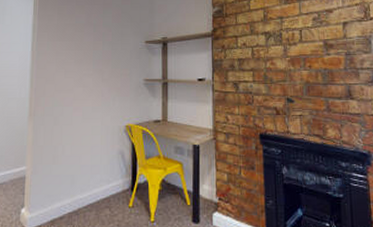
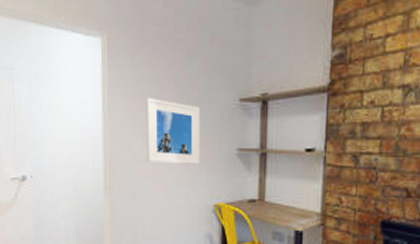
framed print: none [68,40,114,92] -> present [145,98,200,164]

